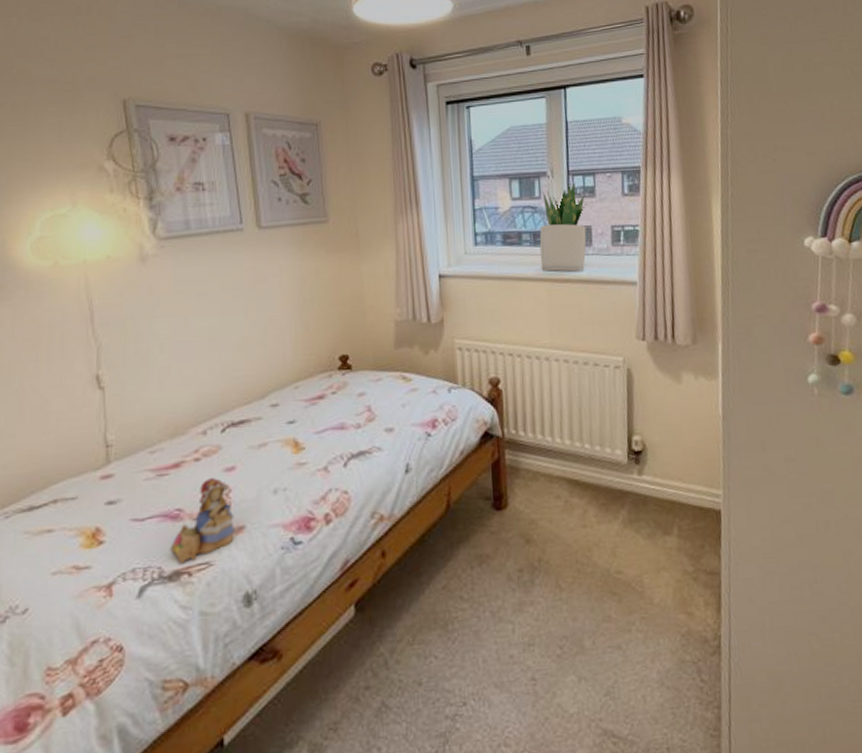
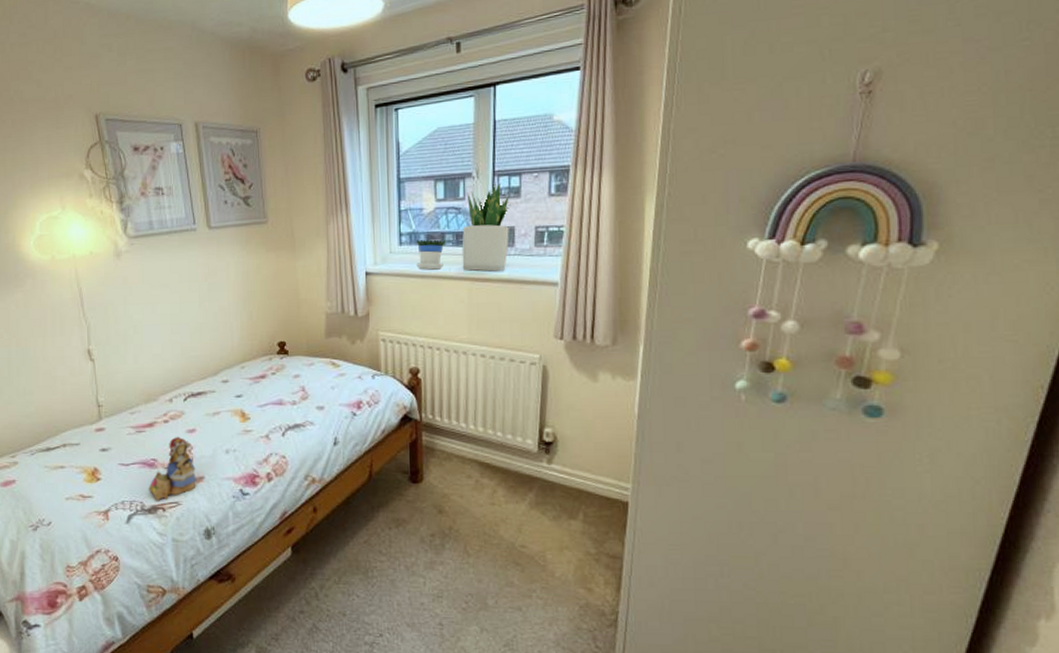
flowerpot: none [492,239,523,272] -> present [416,239,445,271]

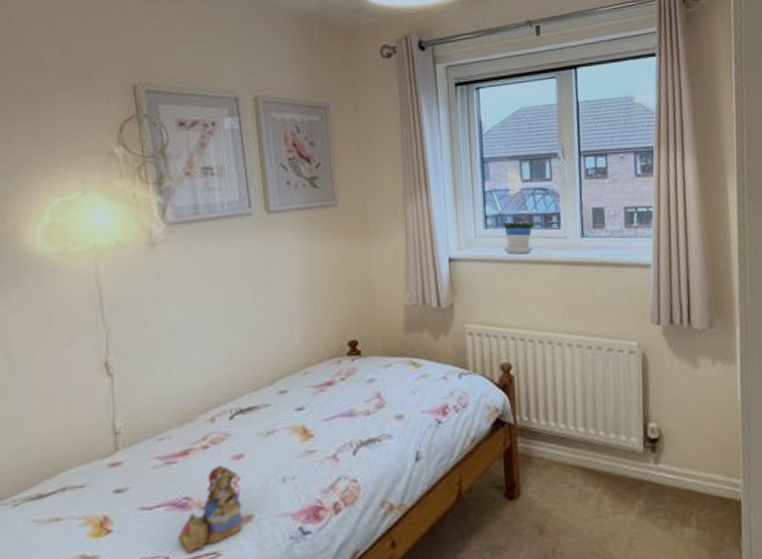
planter: present [461,183,511,273] -> none [551,163,599,256]

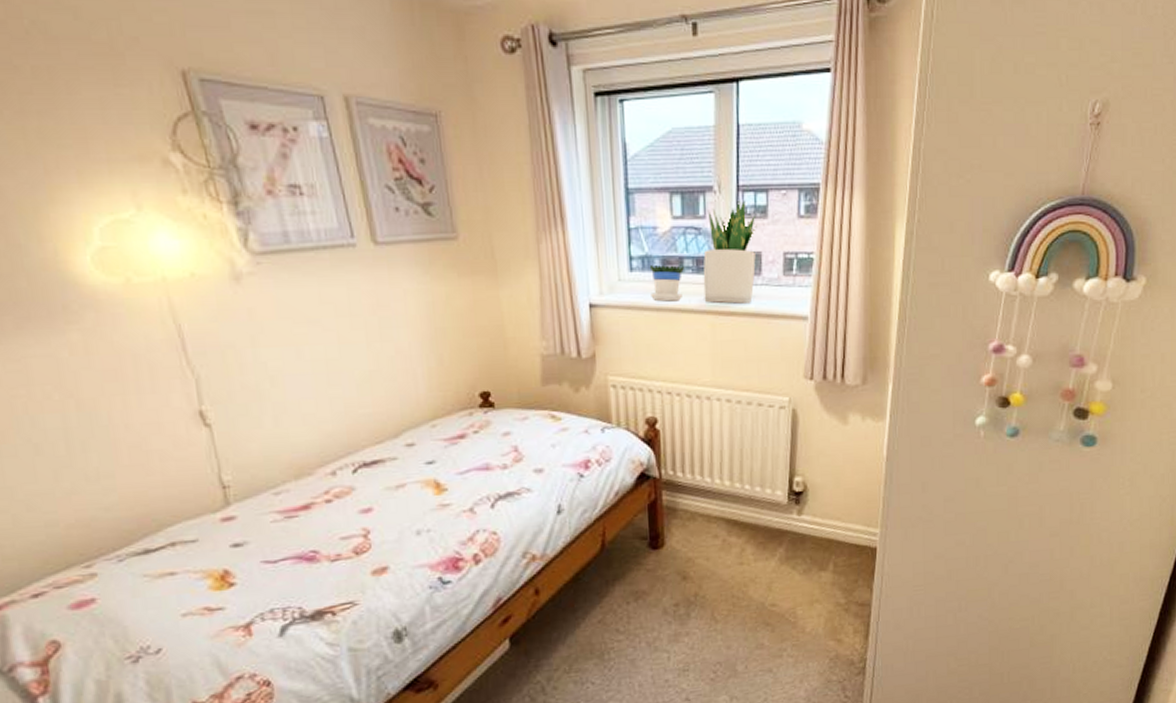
doll: present [178,466,243,554] -> none [309,520,377,604]
planter: none [551,163,599,256] -> present [703,200,757,305]

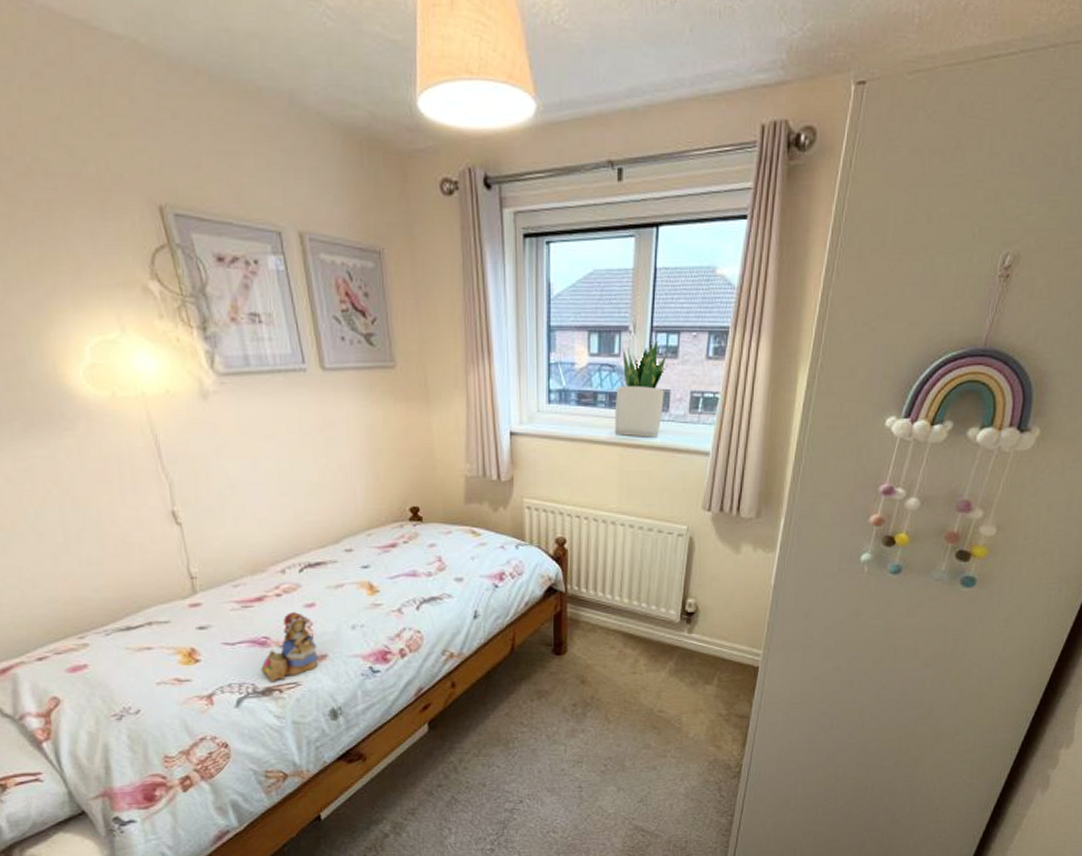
doll: none [309,520,377,604] -> present [261,612,318,682]
flowerpot: present [649,265,684,303] -> none [566,399,597,434]

